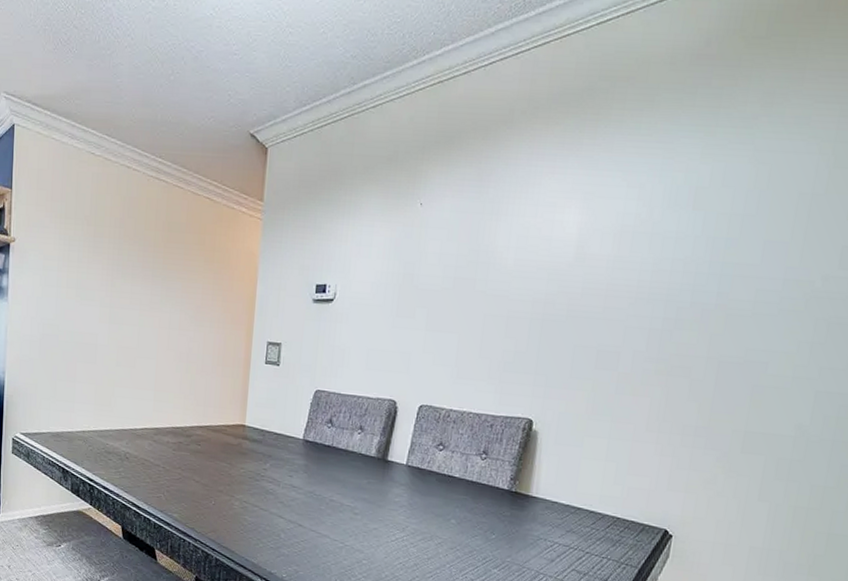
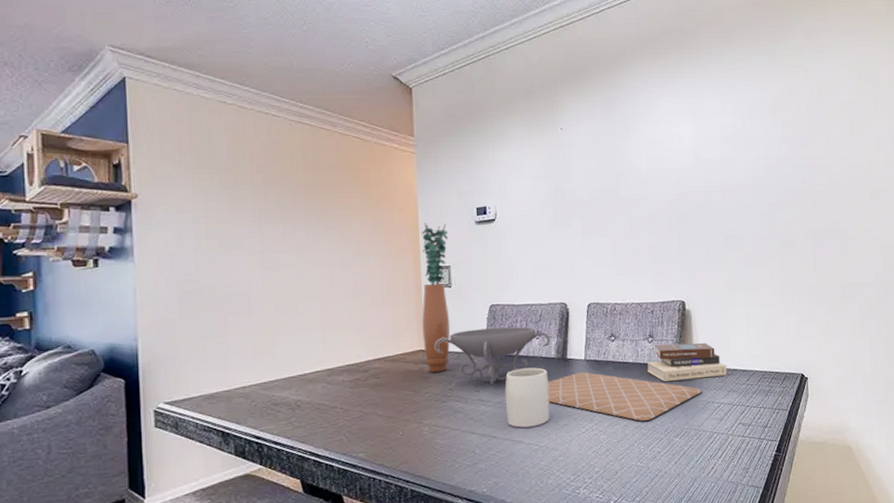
vase: none [244,295,285,451] -> present [421,223,451,373]
decorative bowl: none [255,412,373,474] -> present [434,326,551,386]
mug: none [315,461,365,524] -> present [504,367,550,428]
placemat: none [361,476,535,544] -> present [548,371,702,422]
books: none [473,463,571,513] -> present [646,342,727,383]

